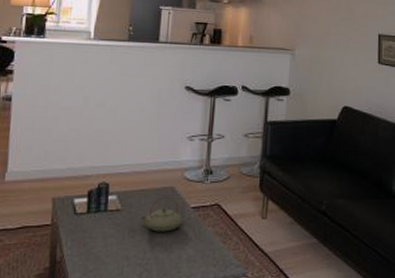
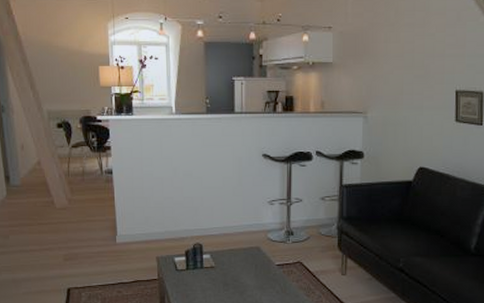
teapot: present [141,196,183,232] -> none [233,255,269,286]

